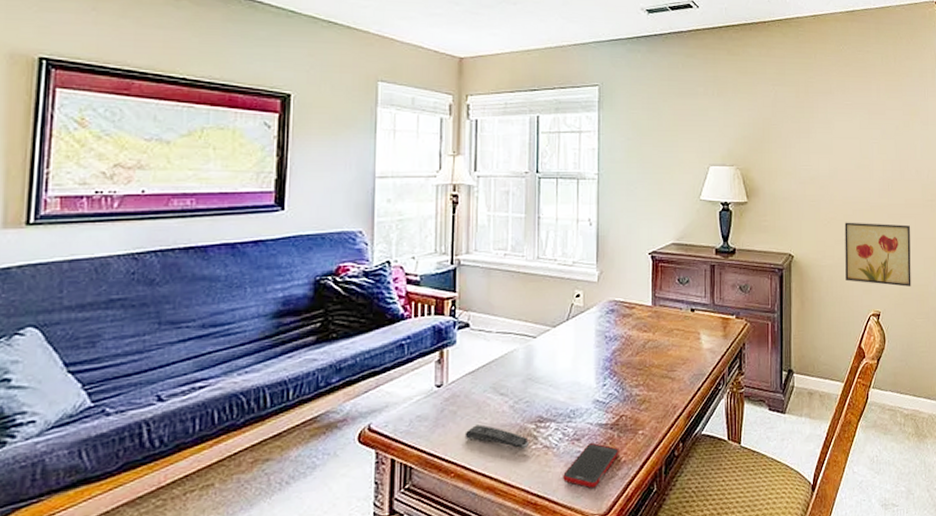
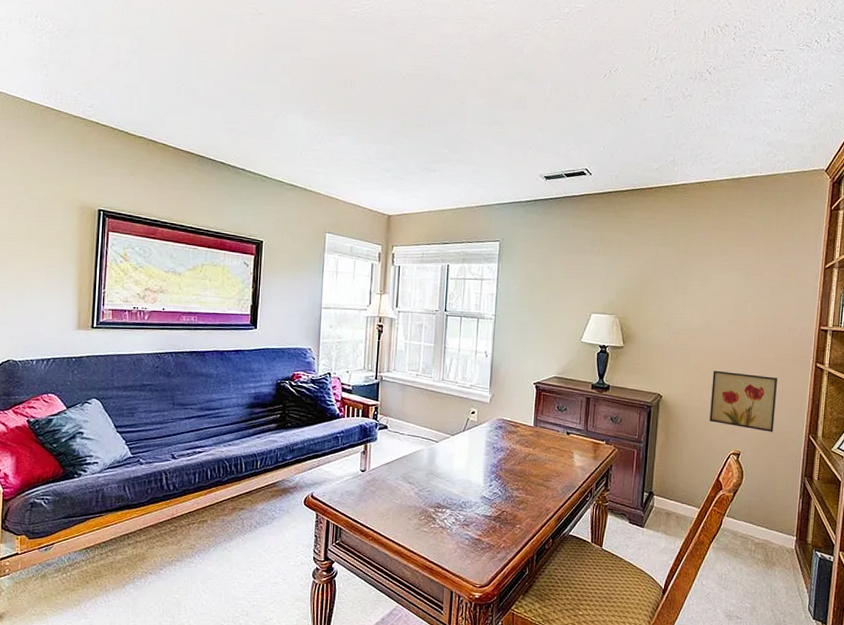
remote control: present [465,424,529,449] -> none [380,503,429,526]
cell phone: present [563,442,619,488] -> none [454,529,500,564]

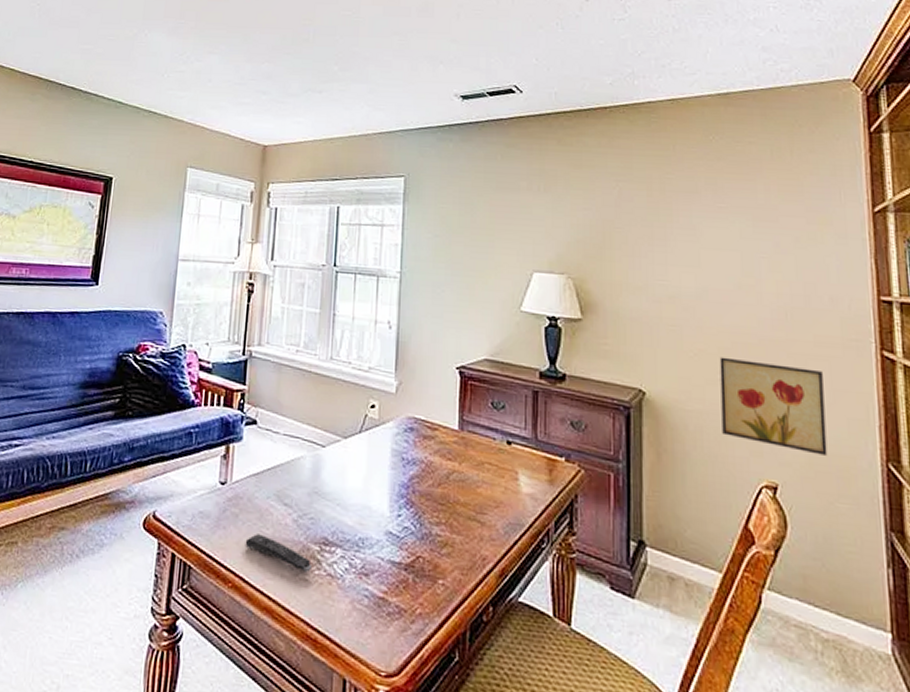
remote control: none [380,503,429,526] -> present [245,534,311,573]

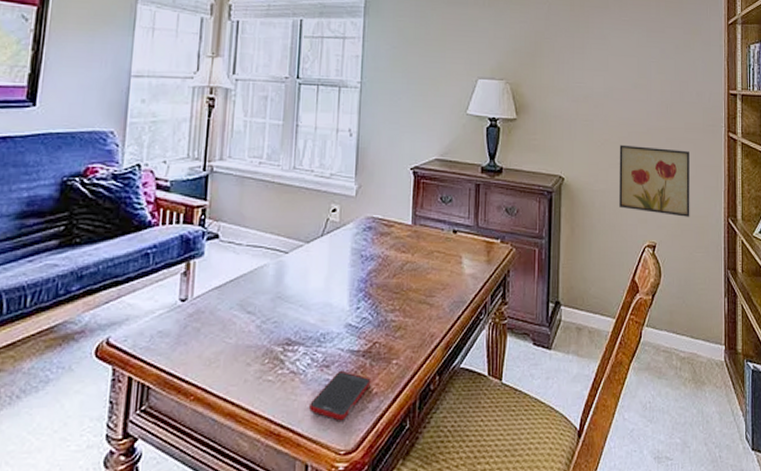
remote control: present [245,534,311,573] -> none [207,344,275,373]
cell phone: none [347,581,414,639] -> present [309,370,371,421]

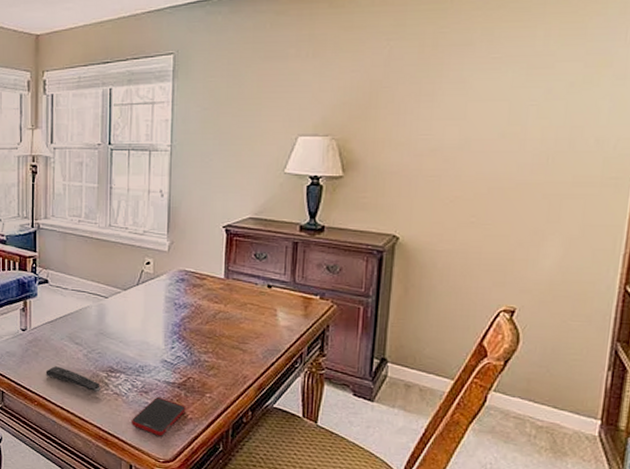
remote control: none [207,344,275,373] -> present [45,366,101,392]
wall art: present [619,144,690,217] -> none [469,202,576,282]

